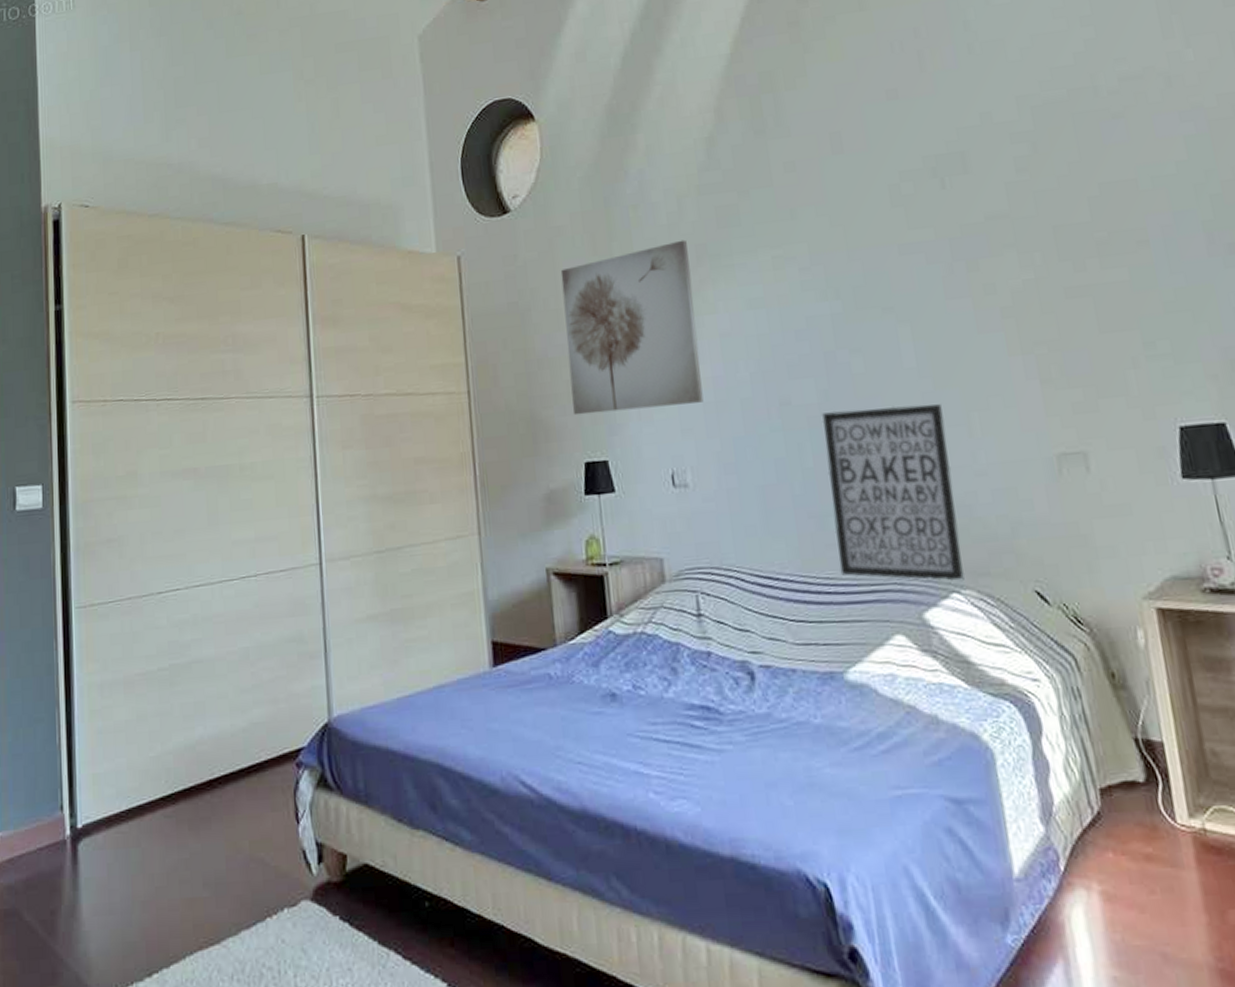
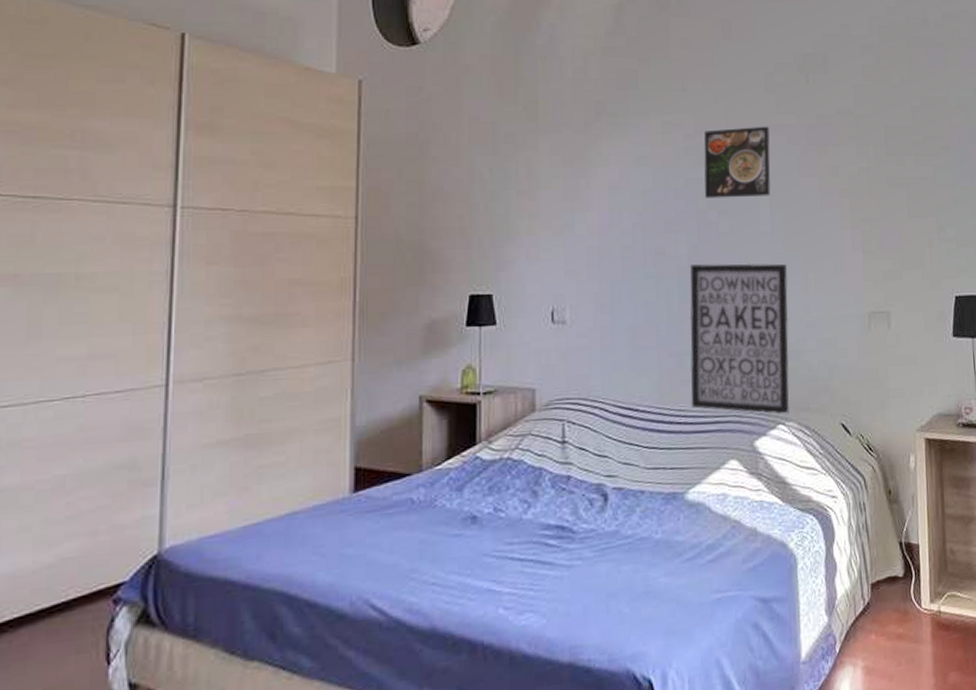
wall art: present [560,239,704,416] -> none [462,95,589,249]
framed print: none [822,245,912,337] -> present [704,126,771,198]

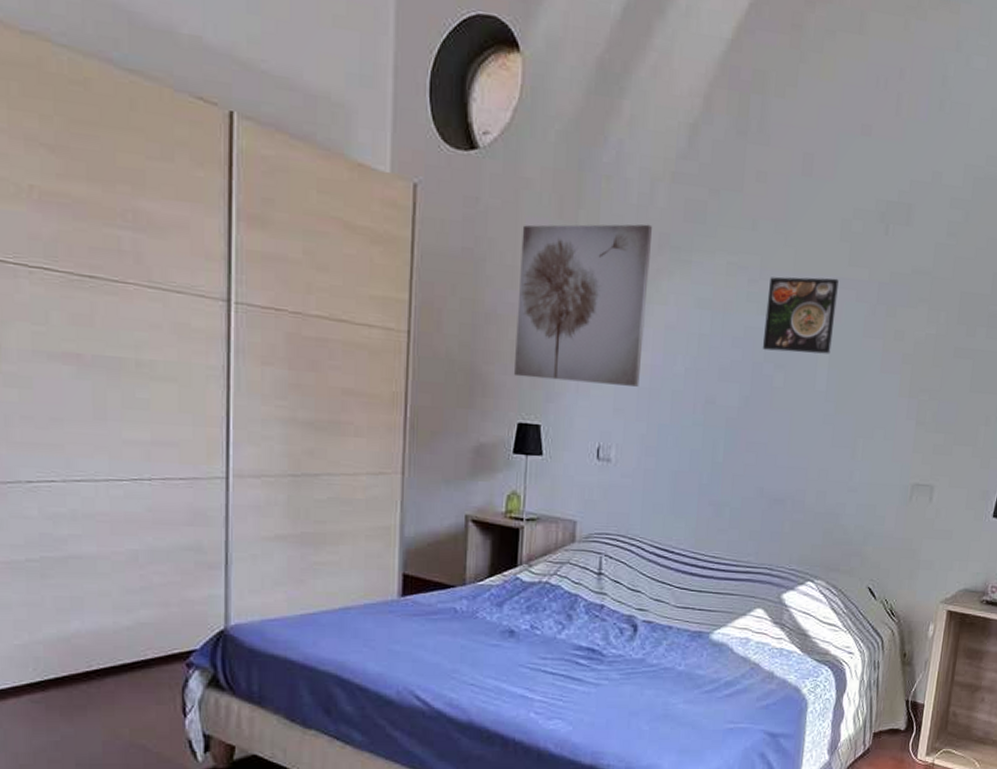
wall art: none [462,95,589,249] -> present [513,224,652,387]
wall art: present [689,263,790,415] -> none [725,417,837,573]

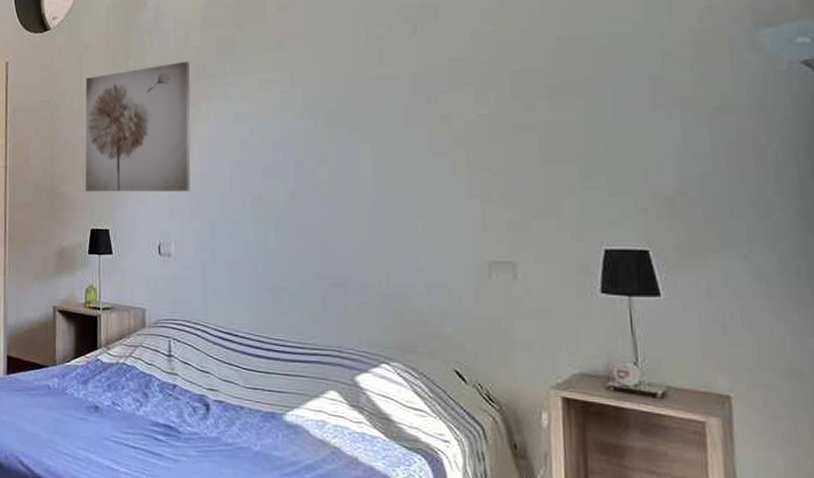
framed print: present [762,277,839,354] -> none [301,78,373,148]

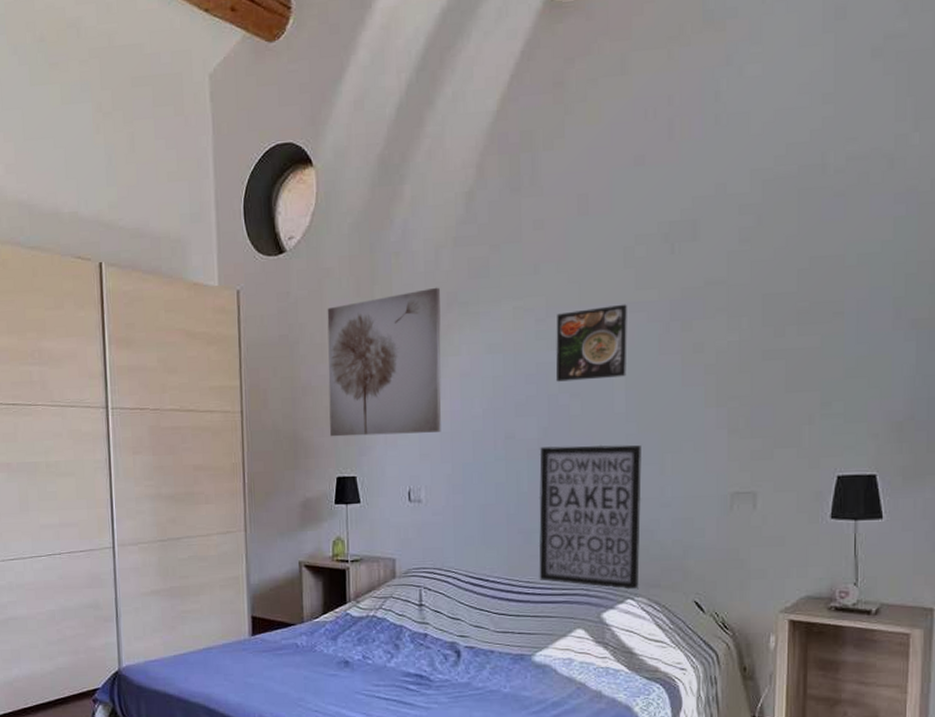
wall art: none [287,209,395,356] -> present [538,444,642,591]
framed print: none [301,78,373,148] -> present [555,304,627,382]

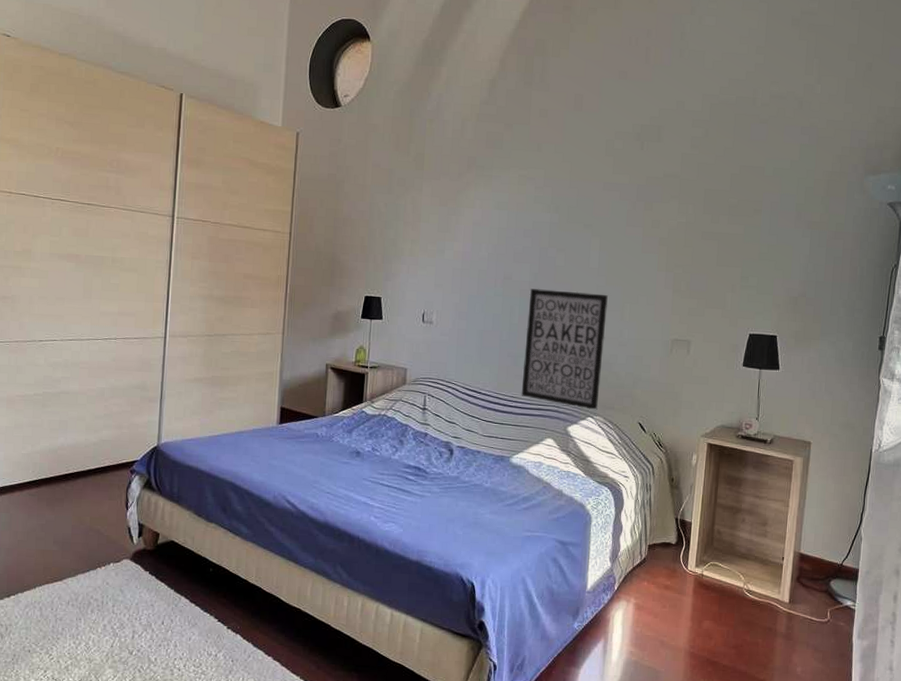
wall art: present [327,287,442,437] -> none [362,151,463,268]
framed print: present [555,304,627,382] -> none [547,183,605,240]

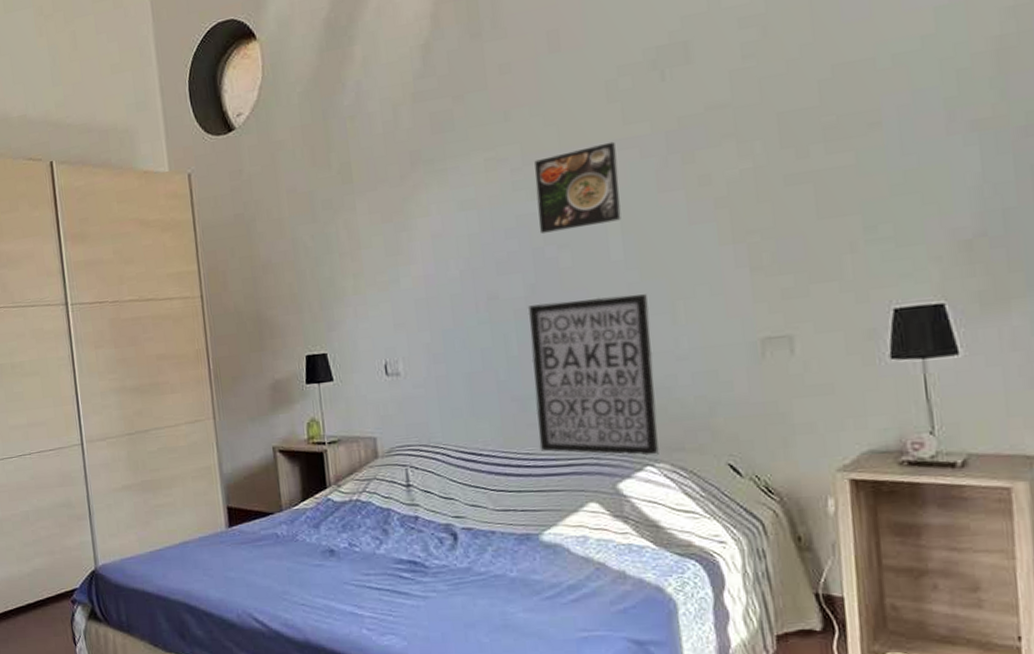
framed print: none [547,183,605,240] -> present [534,141,621,234]

